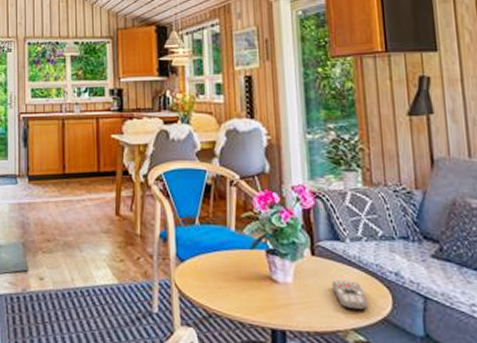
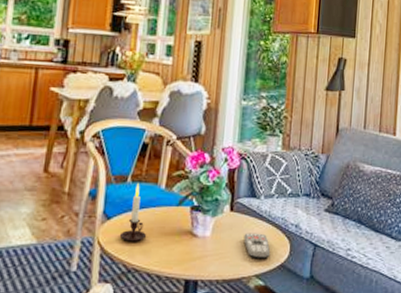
candle: none [195,225,223,286] -> present [119,183,147,242]

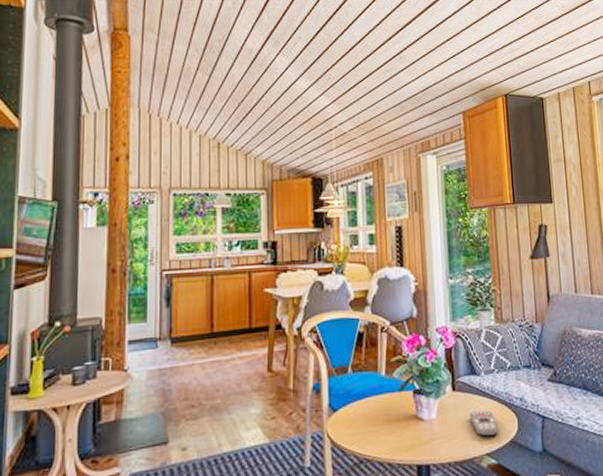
candle: present [119,183,147,242] -> none [347,373,374,432]

